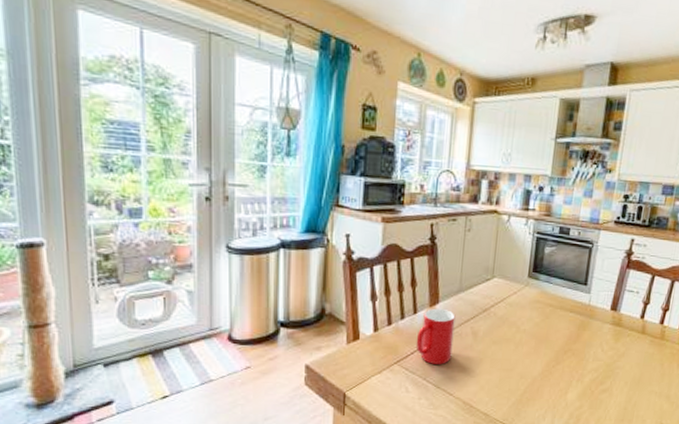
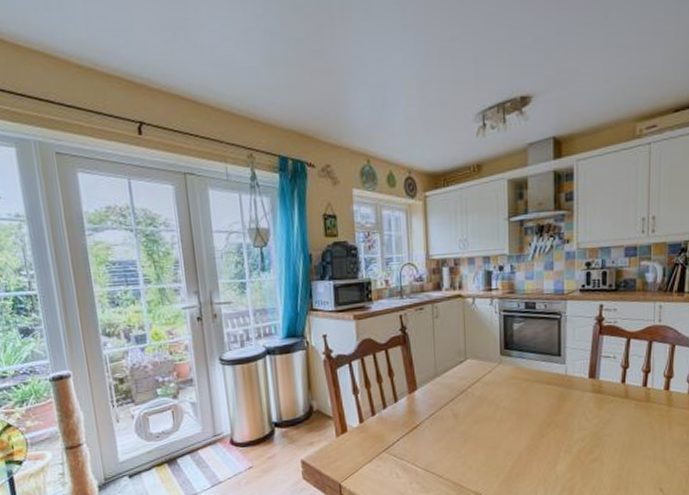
cup: present [416,308,455,364] -> none [400,394,436,449]

